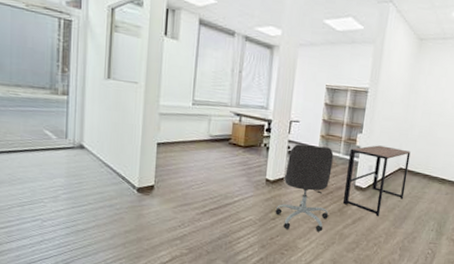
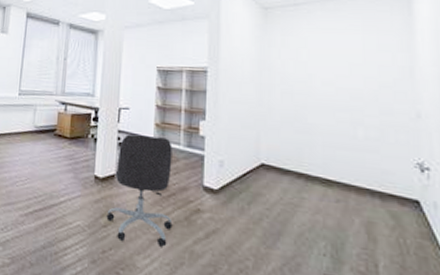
desk: present [342,145,411,217] -> none [189,134,273,231]

